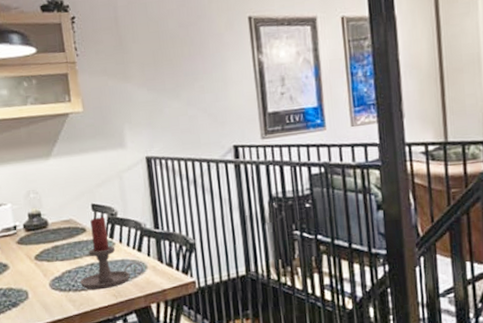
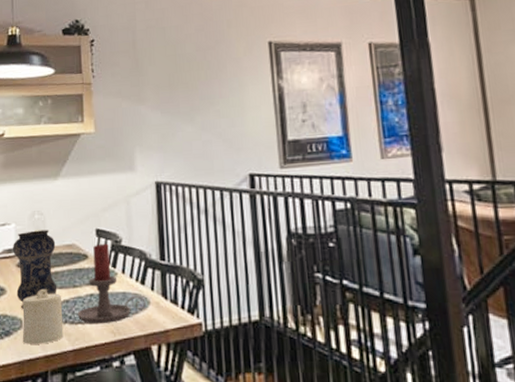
vase: none [11,207,59,282] -> present [13,230,57,309]
candle: none [26,261,69,313] -> present [22,288,64,344]

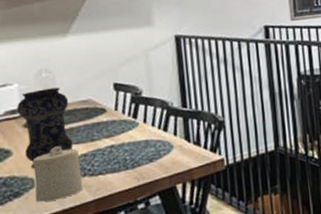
candle holder: present [77,243,146,324] -> none [97,96,169,173]

